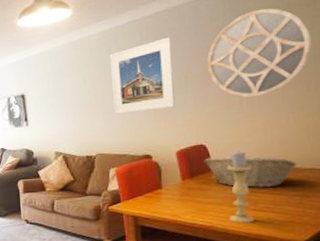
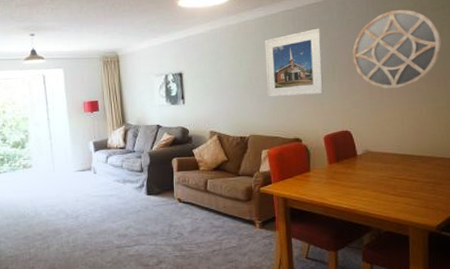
fruit basket: present [203,156,298,188] -> none [348,143,430,174]
candle holder: present [228,150,255,224] -> none [370,138,394,208]

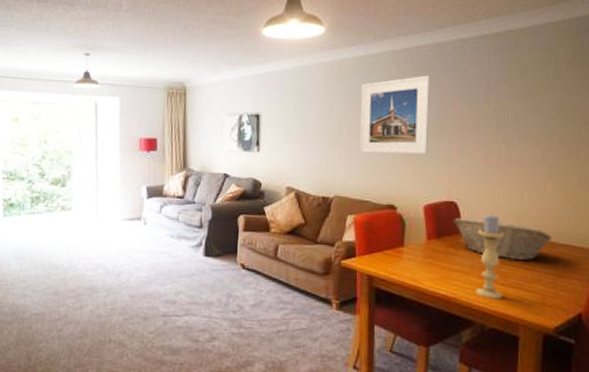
fruit basket: none [348,143,430,174] -> present [453,217,553,261]
home mirror: present [352,9,442,89] -> none [467,61,576,156]
candle holder: none [370,138,394,208] -> present [475,214,505,300]

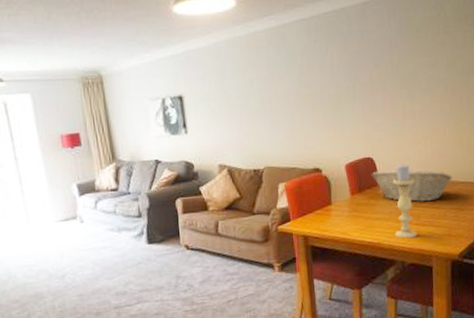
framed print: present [360,75,431,155] -> none [277,40,344,123]

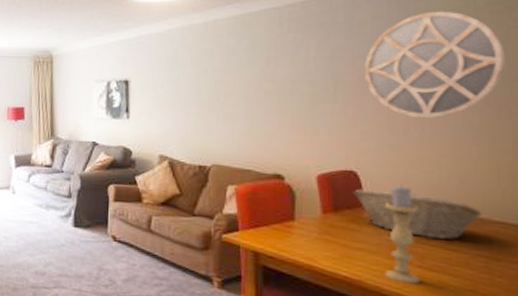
home mirror: none [374,19,465,110] -> present [365,10,506,119]

